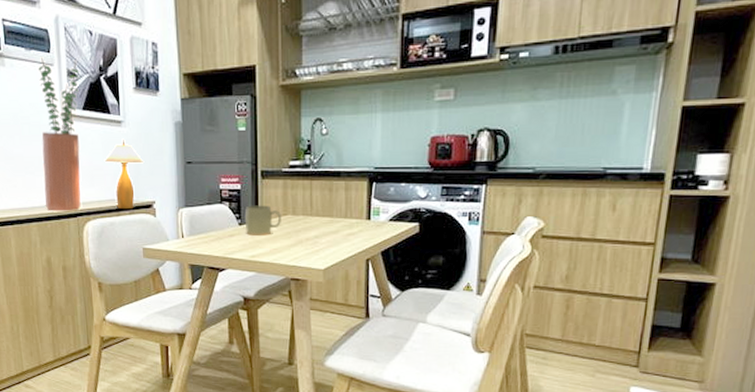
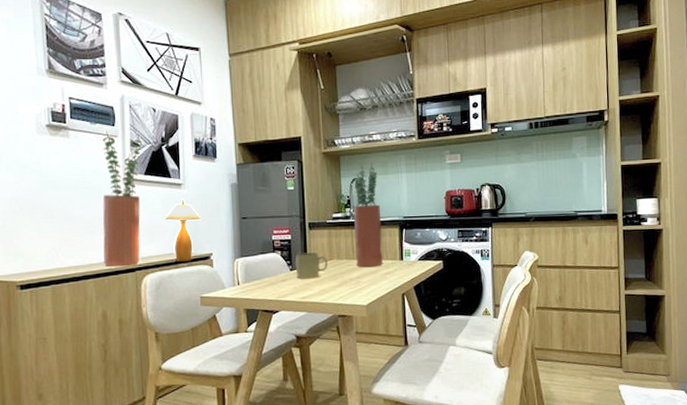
vase: none [314,98,346,226] -> present [354,162,383,268]

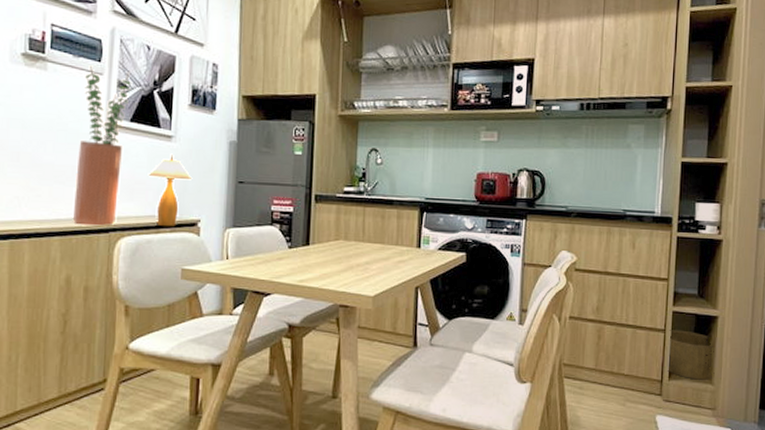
mug: present [295,252,328,279] -> none [295,228,333,260]
vase: present [354,162,383,268] -> none [366,132,400,253]
basket: none [623,310,666,352] -> present [668,330,715,380]

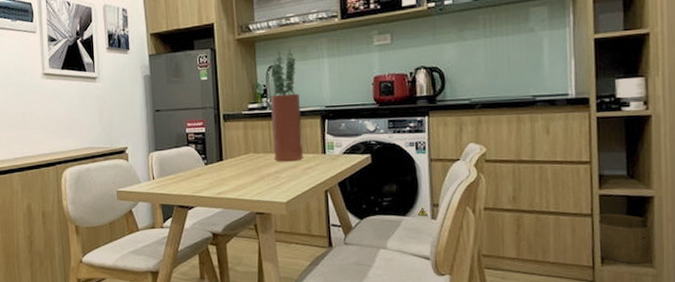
vase: present [72,65,131,226] -> none [22,26,60,161]
table lamp: present [148,155,191,227] -> none [80,94,116,156]
vase: none [366,132,400,253] -> present [270,48,303,162]

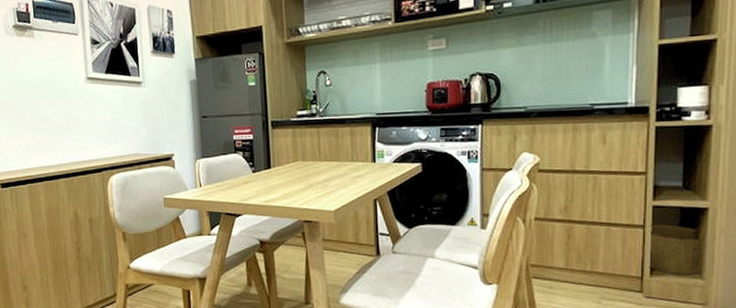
vase: present [270,48,303,162] -> none [320,52,352,170]

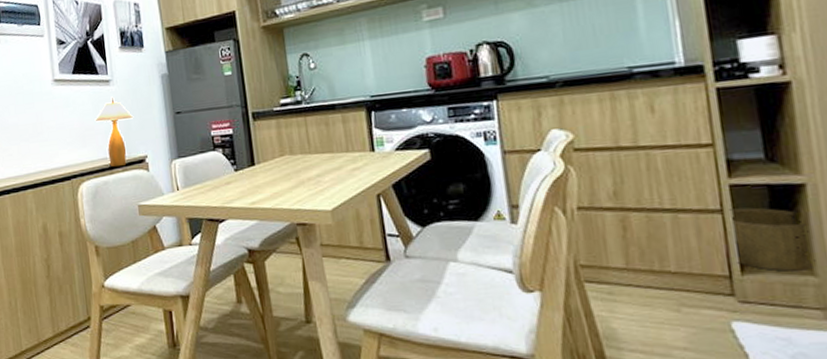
table lamp: none [126,99,162,163] -> present [95,98,133,167]

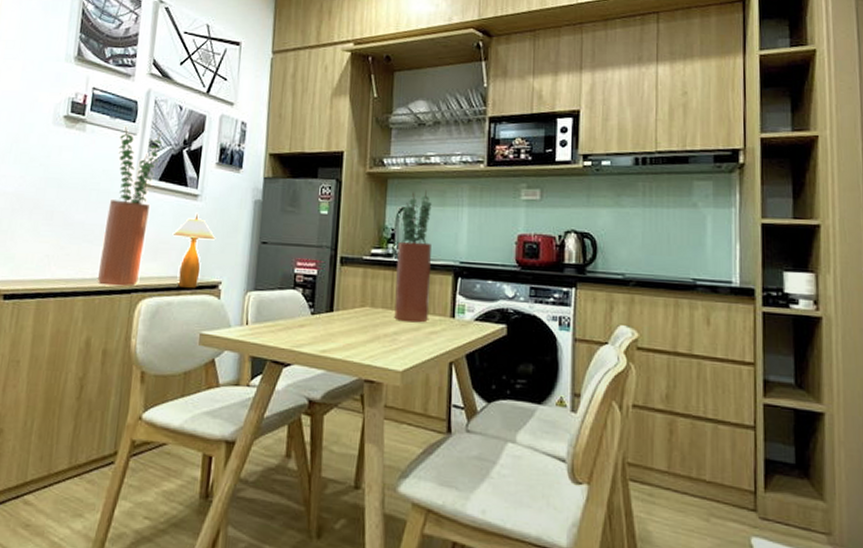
vase: none [30,29,75,177] -> present [97,126,162,287]
vase: none [303,31,348,164] -> present [394,190,432,323]
basket: present [729,207,816,272] -> none [761,427,826,495]

